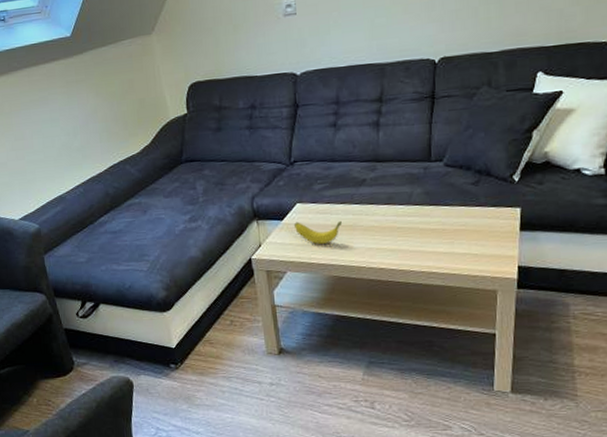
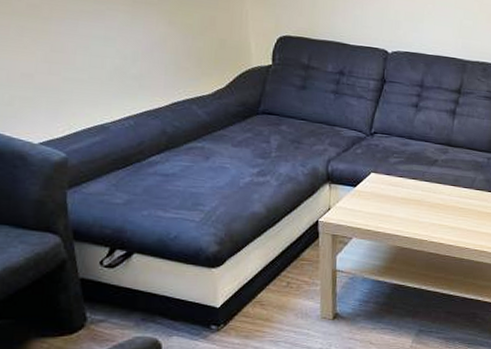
banana: present [293,221,342,244] -> none [365,190,411,215]

